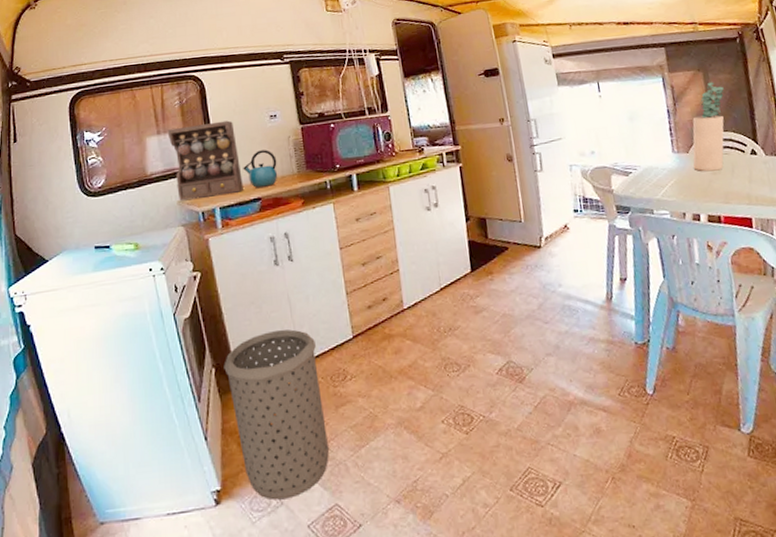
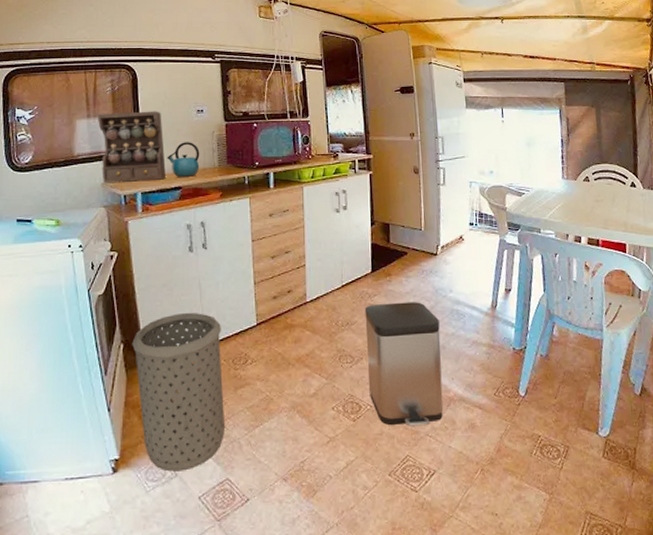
pedal bin: none [467,300,564,436] -> present [365,302,444,427]
vase: present [692,78,725,172] -> none [579,114,613,199]

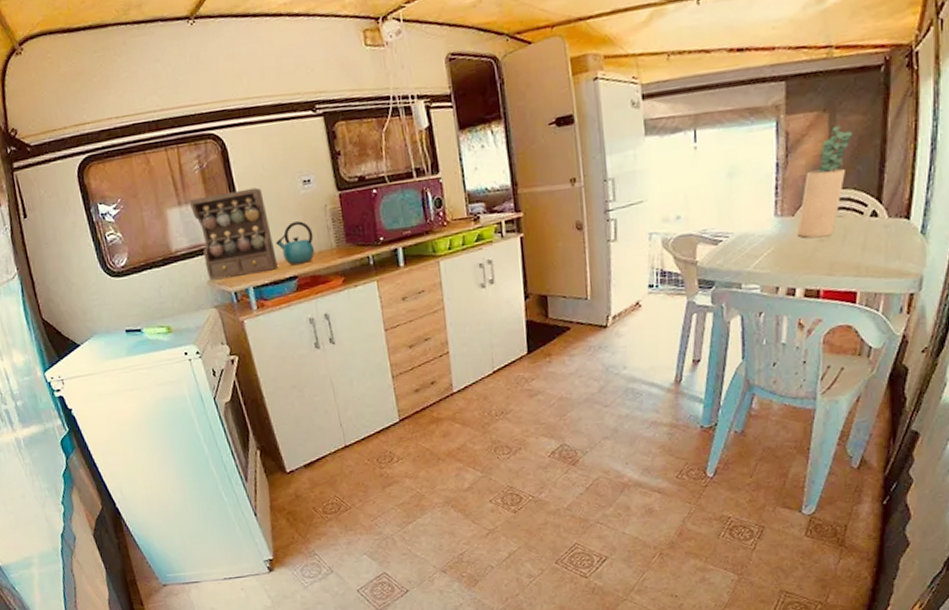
laundry basket: present [132,313,226,472] -> none [268,413,377,569]
pedal bin: present [365,302,444,427] -> none [521,383,616,515]
vase: none [579,114,613,199] -> present [796,120,852,239]

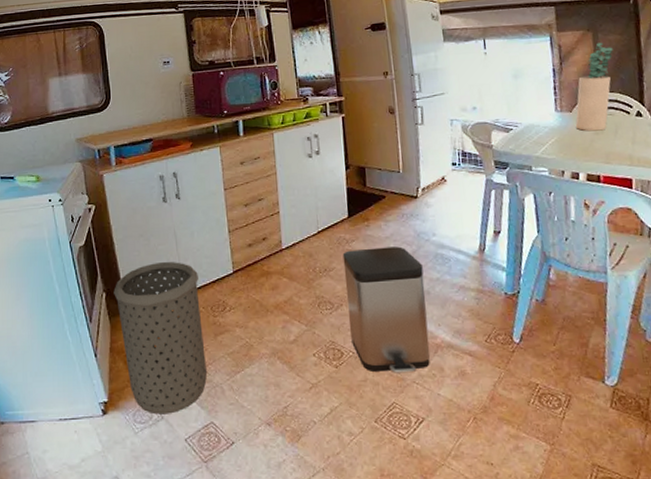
spice rack: present [189,187,278,281] -> none [68,65,136,139]
laundry basket: none [268,413,377,569] -> present [114,262,208,415]
kettle: present [276,221,315,265] -> none [137,94,169,129]
pedal bin: none [521,383,616,515] -> present [342,246,431,373]

